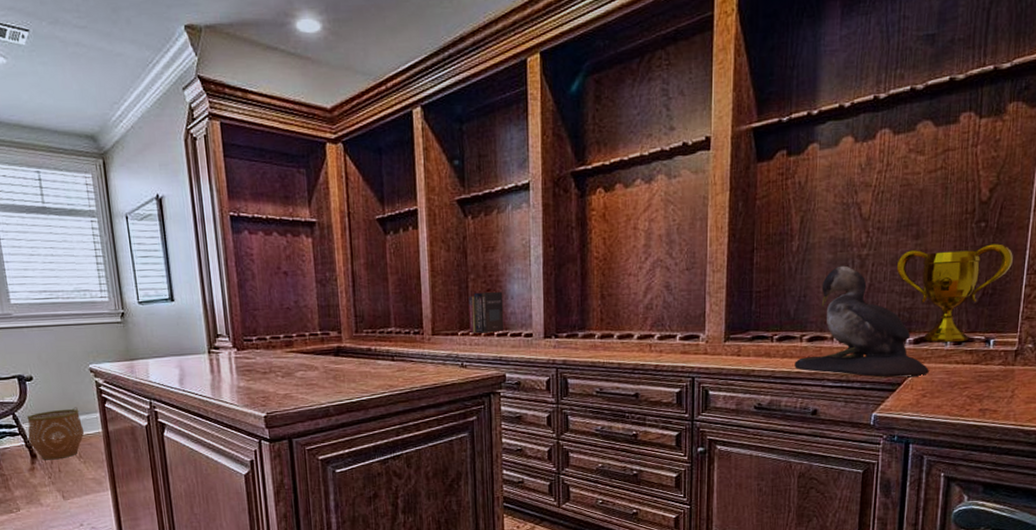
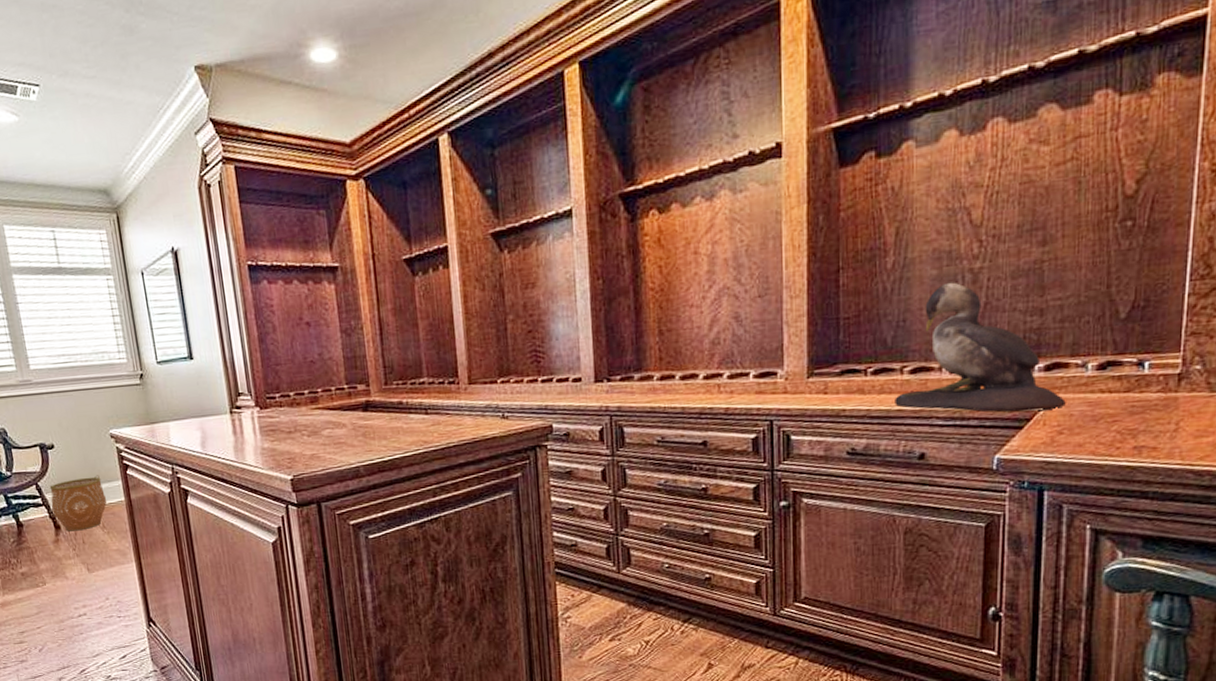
books: present [468,291,504,333] -> none [507,332,549,380]
trophy: present [896,243,1013,343] -> none [1018,245,1171,368]

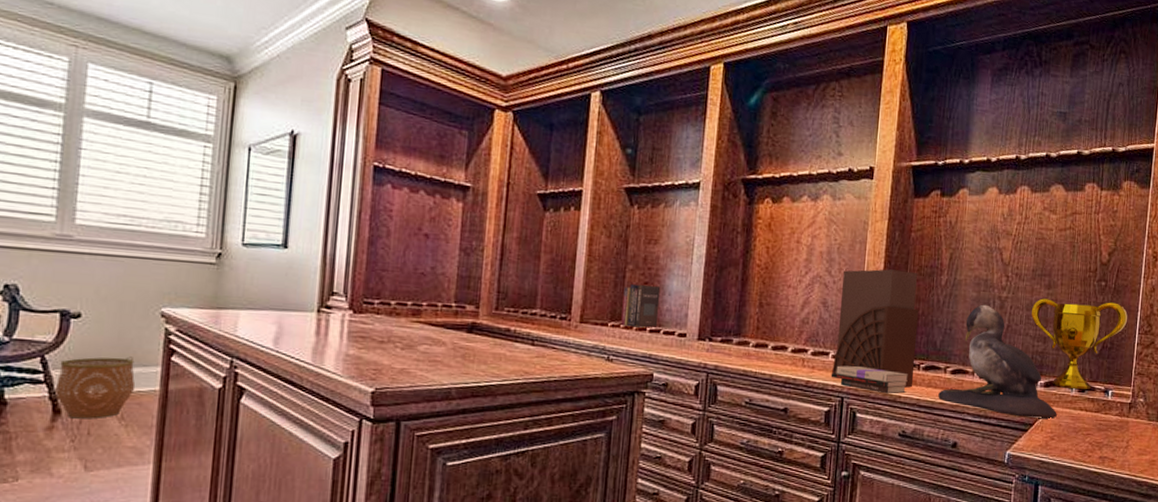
books: none [507,332,549,380] -> present [621,284,661,328]
books: none [754,381,852,410] -> present [831,365,908,395]
decorative box: none [755,260,860,399] -> present [832,269,919,388]
trophy: none [1018,245,1171,368] -> present [1031,298,1128,390]

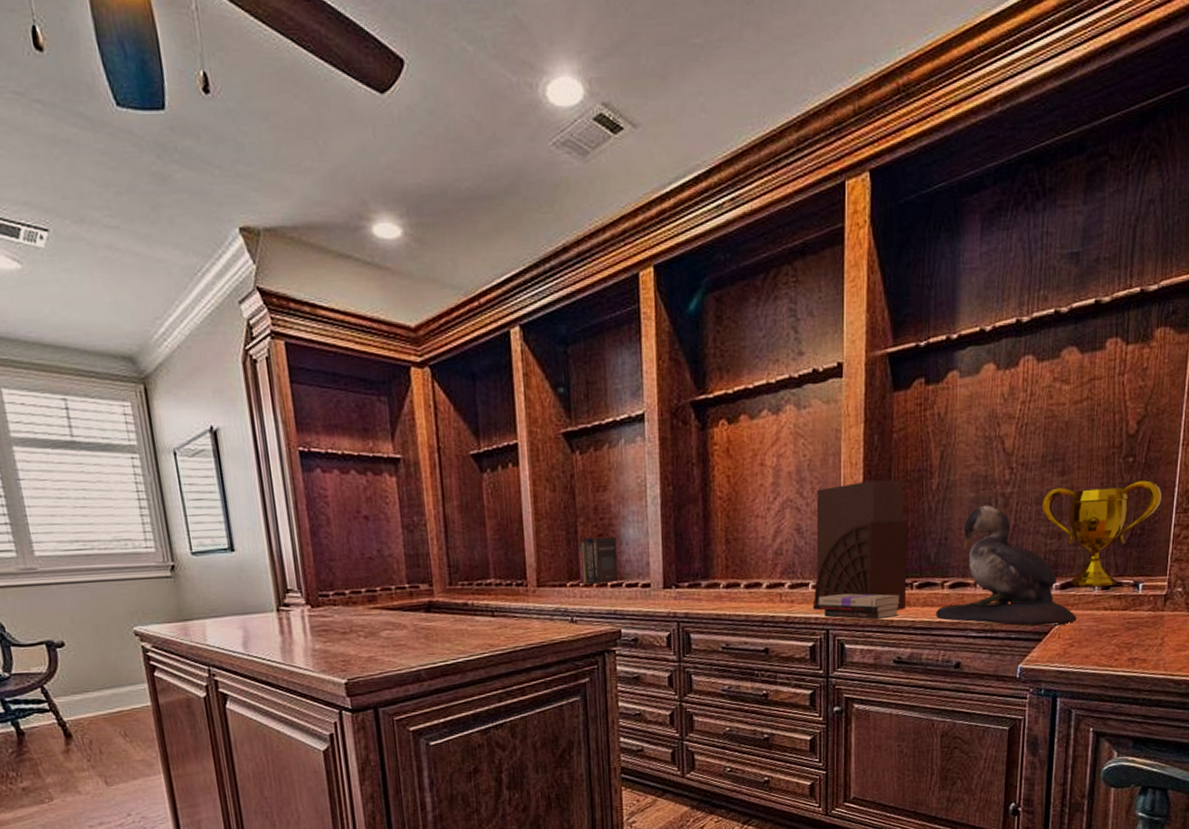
basket: present [54,356,136,419] -> none [58,677,130,741]

